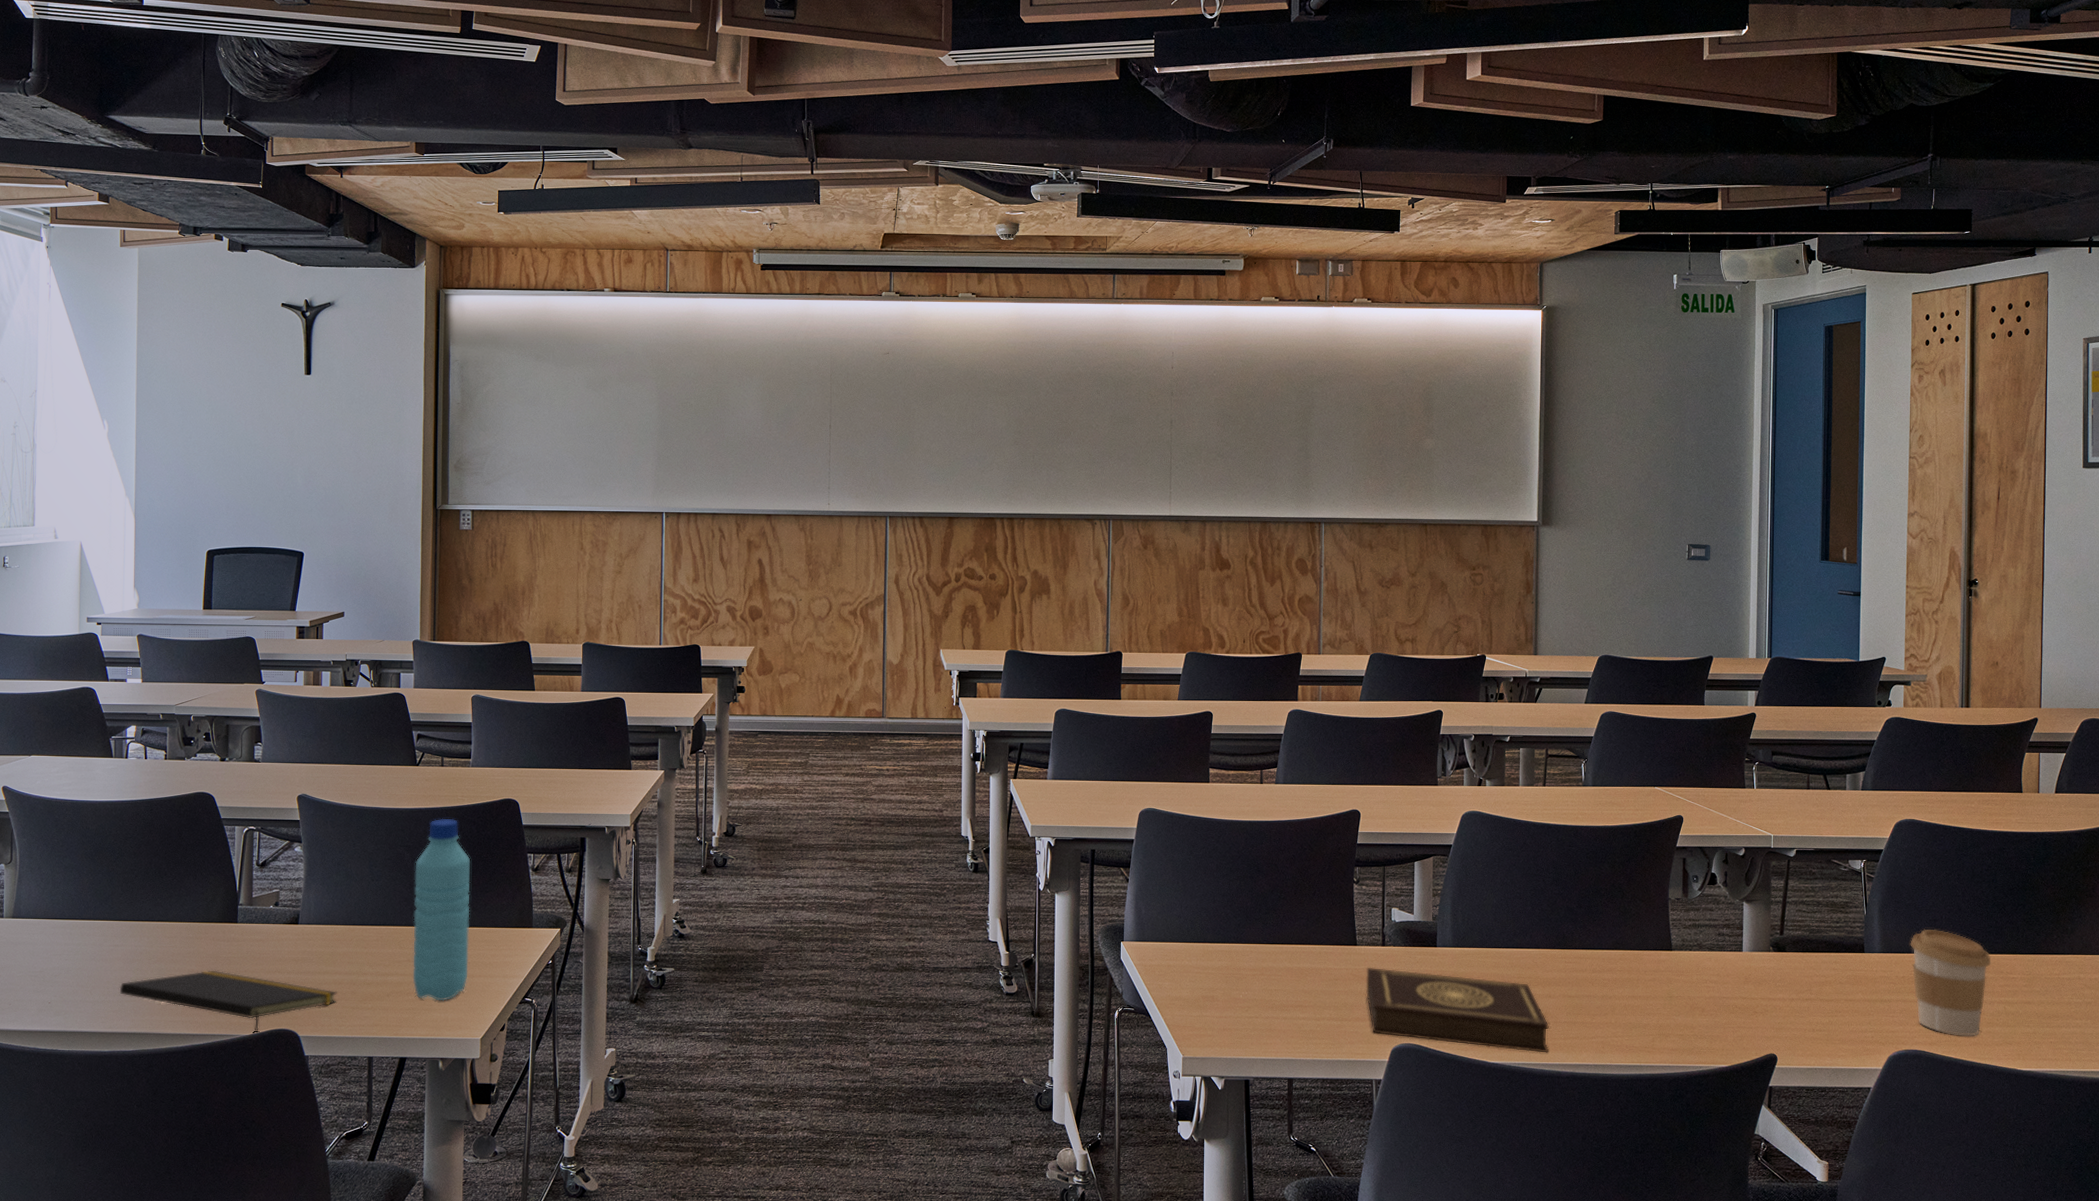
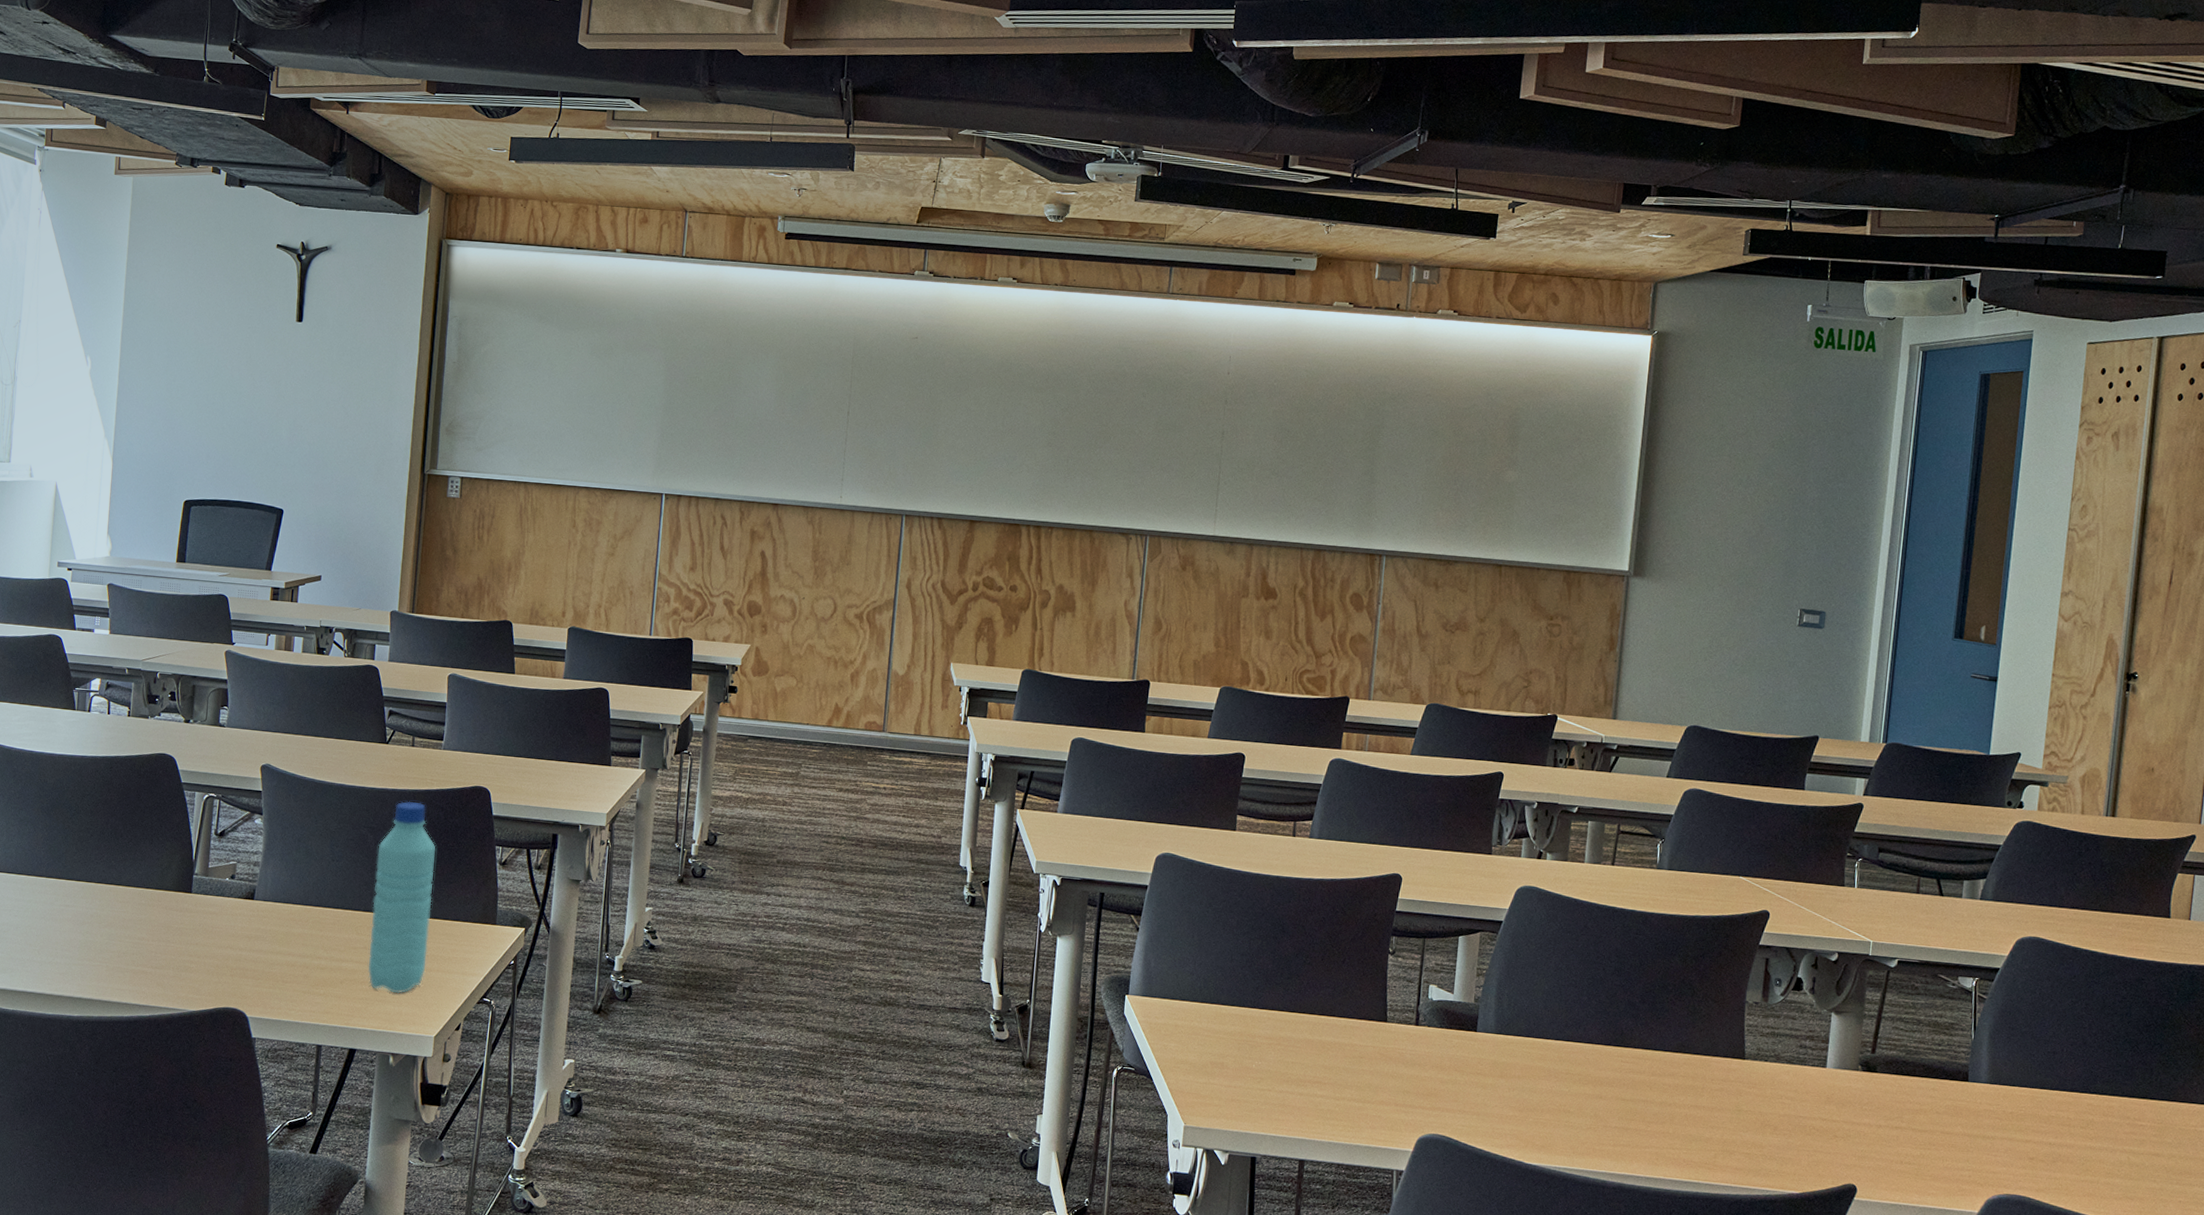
notepad: present [119,970,337,1034] -> none [67,939,289,1011]
book: present [1366,967,1550,1053] -> none [1393,1046,1598,1159]
coffee cup: present [1910,928,1992,1036] -> none [2022,1061,2118,1187]

